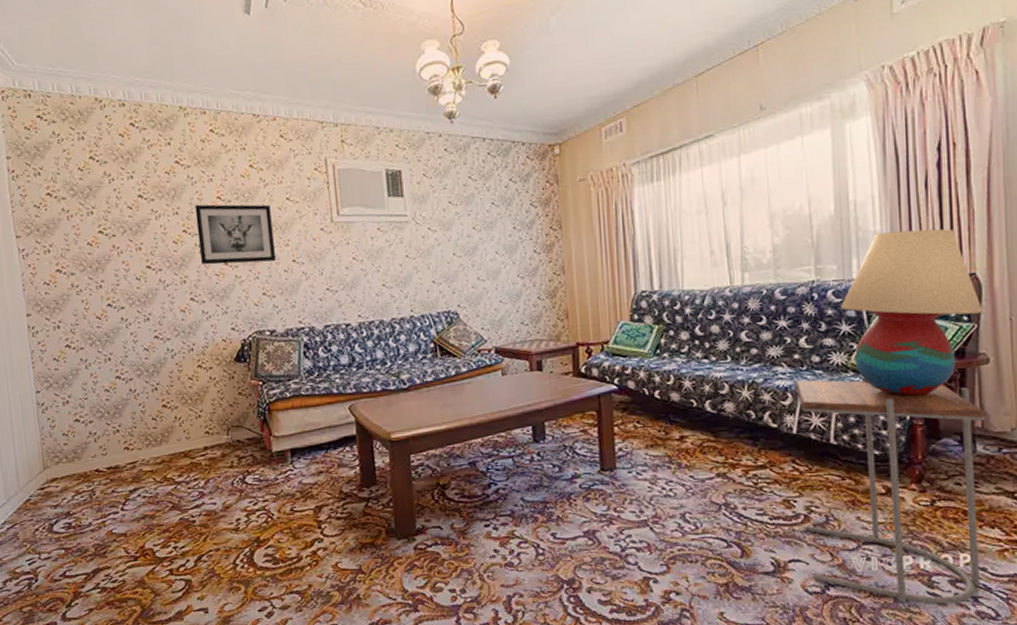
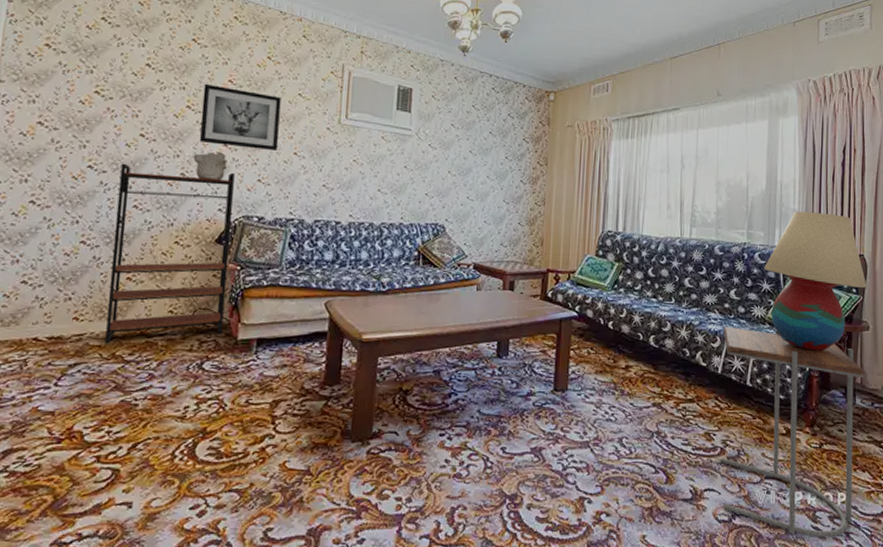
bookshelf: none [136,289,257,469] -> present [105,163,235,344]
ceramic vessel: none [199,271,233,302] -> present [194,152,228,181]

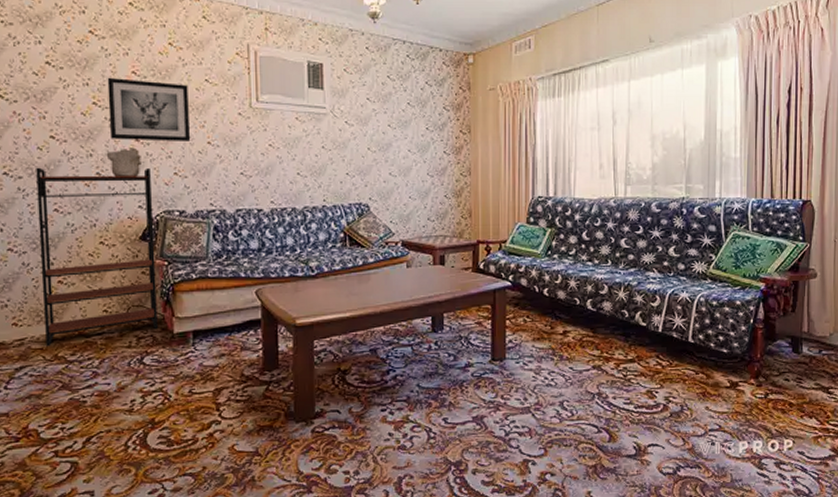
side table: present [720,326,864,538] -> none [663,284,811,483]
table lamp: present [764,211,867,351] -> none [705,159,815,303]

